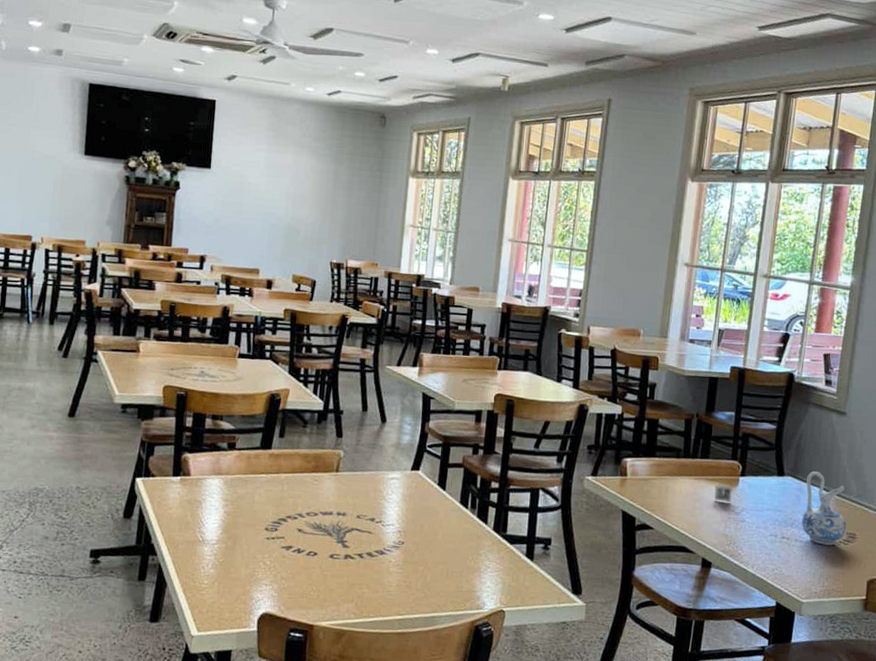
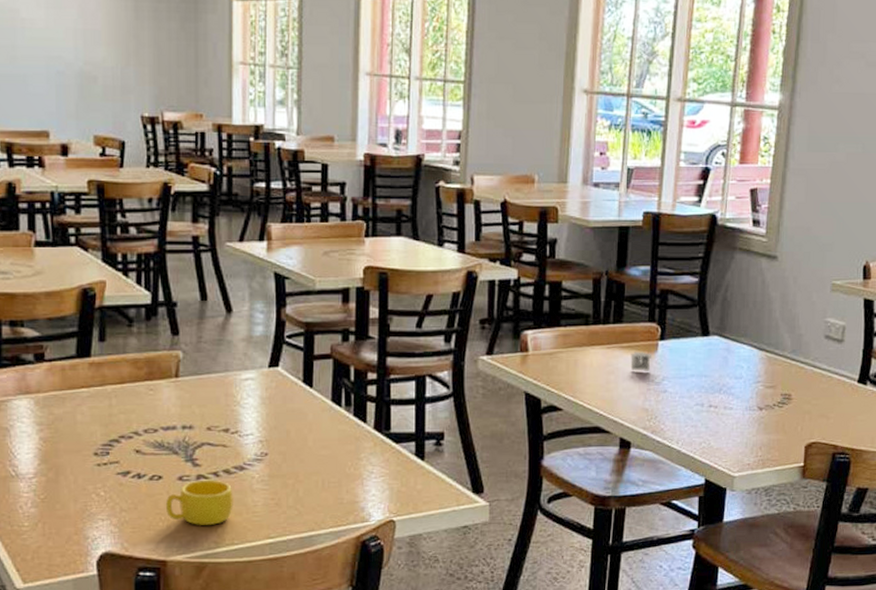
cup: none [317,559,373,599] -> present [165,479,233,525]
ceramic pitcher: present [801,471,846,546] -> none [730,328,780,410]

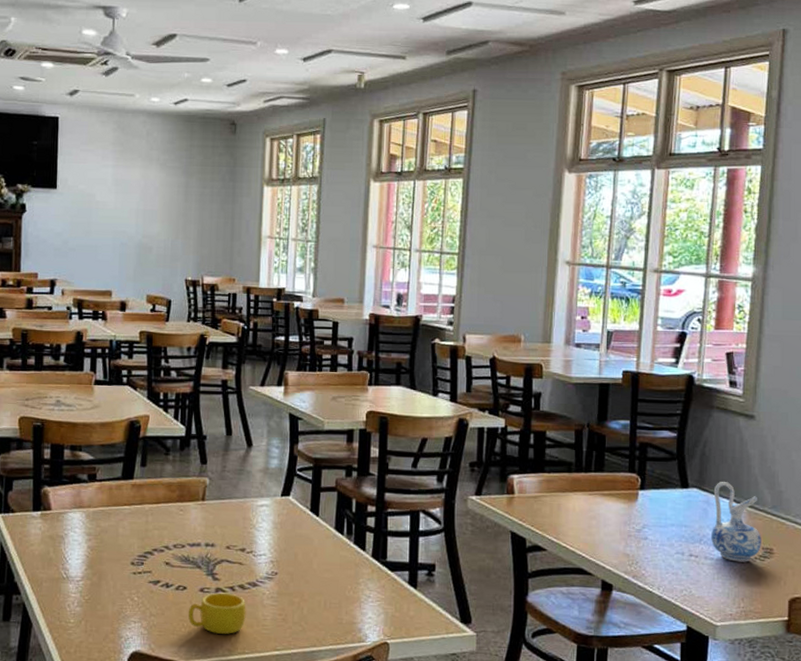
napkin holder: present [630,351,652,371] -> none [611,499,633,518]
ceramic pitcher: none [730,328,780,410] -> present [710,482,761,562]

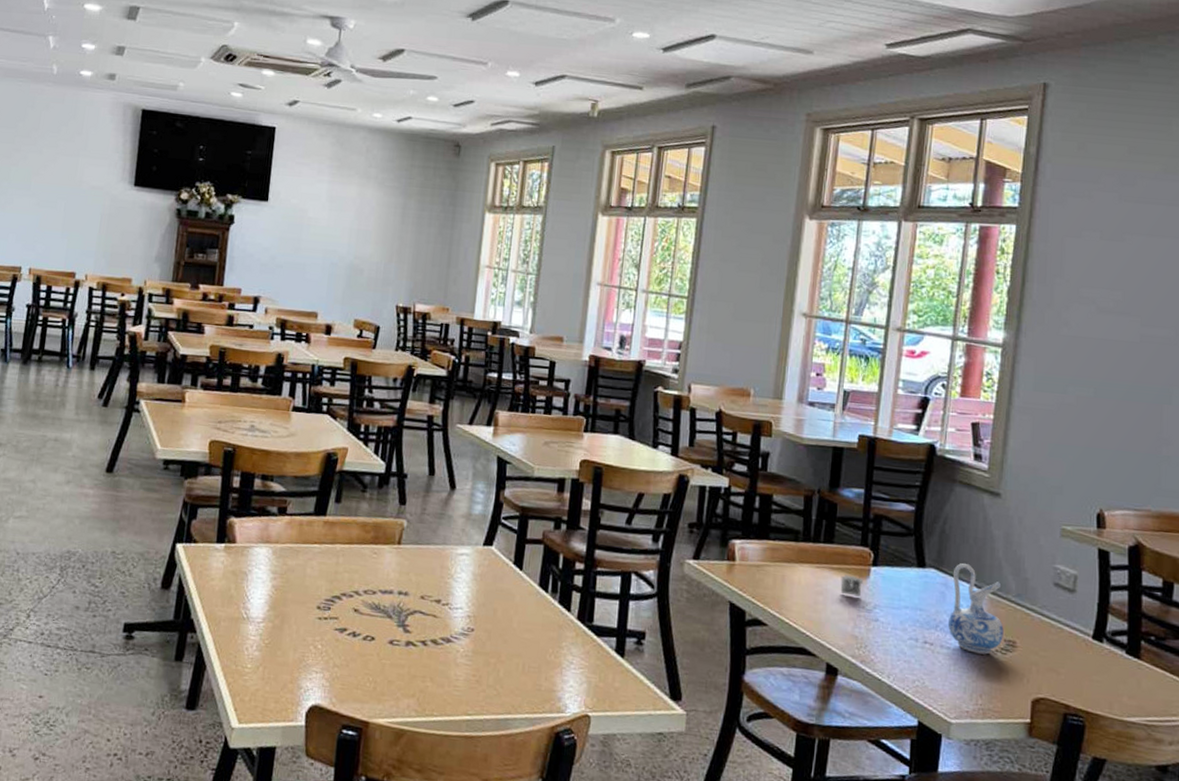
cup: present [188,592,246,634] -> none [374,646,438,693]
napkin holder: none [611,499,633,518] -> present [840,574,864,597]

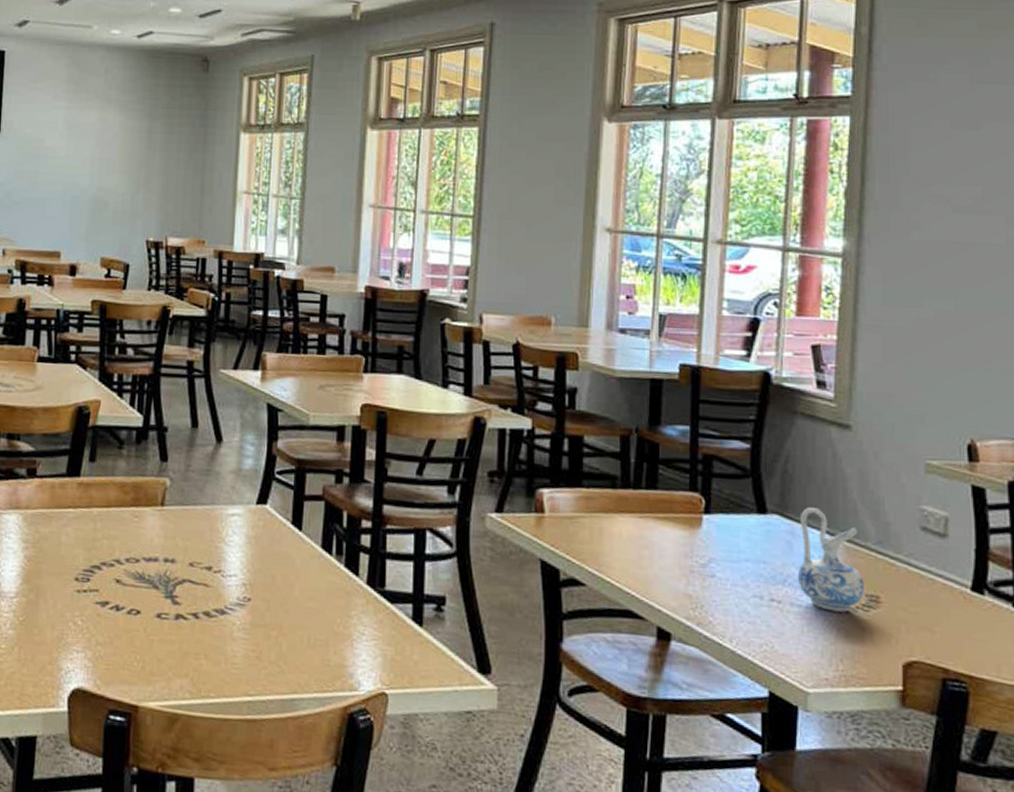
napkin holder: present [840,574,864,597] -> none [668,524,695,549]

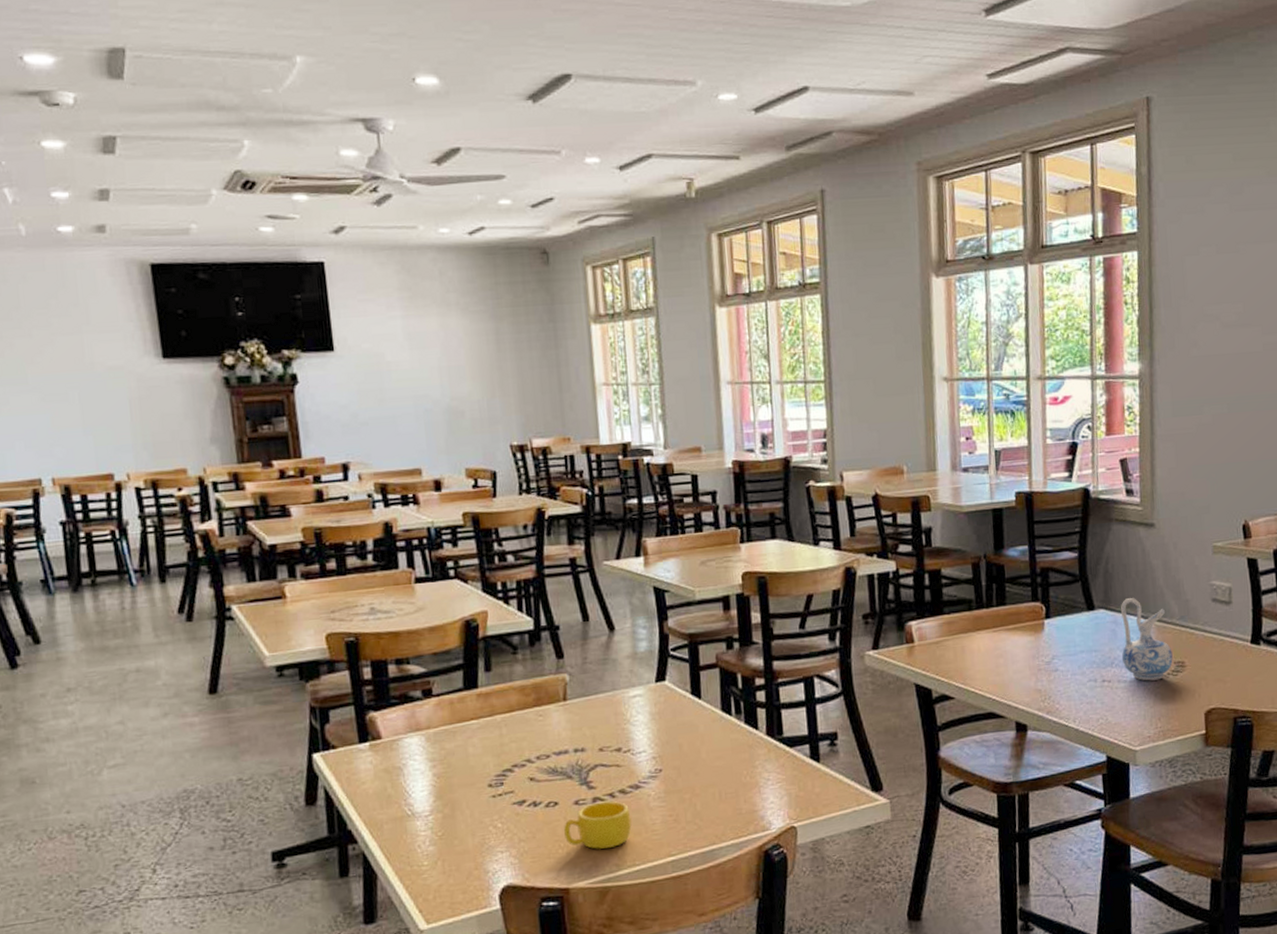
cup: none [141,620,212,673] -> present [563,801,632,849]

